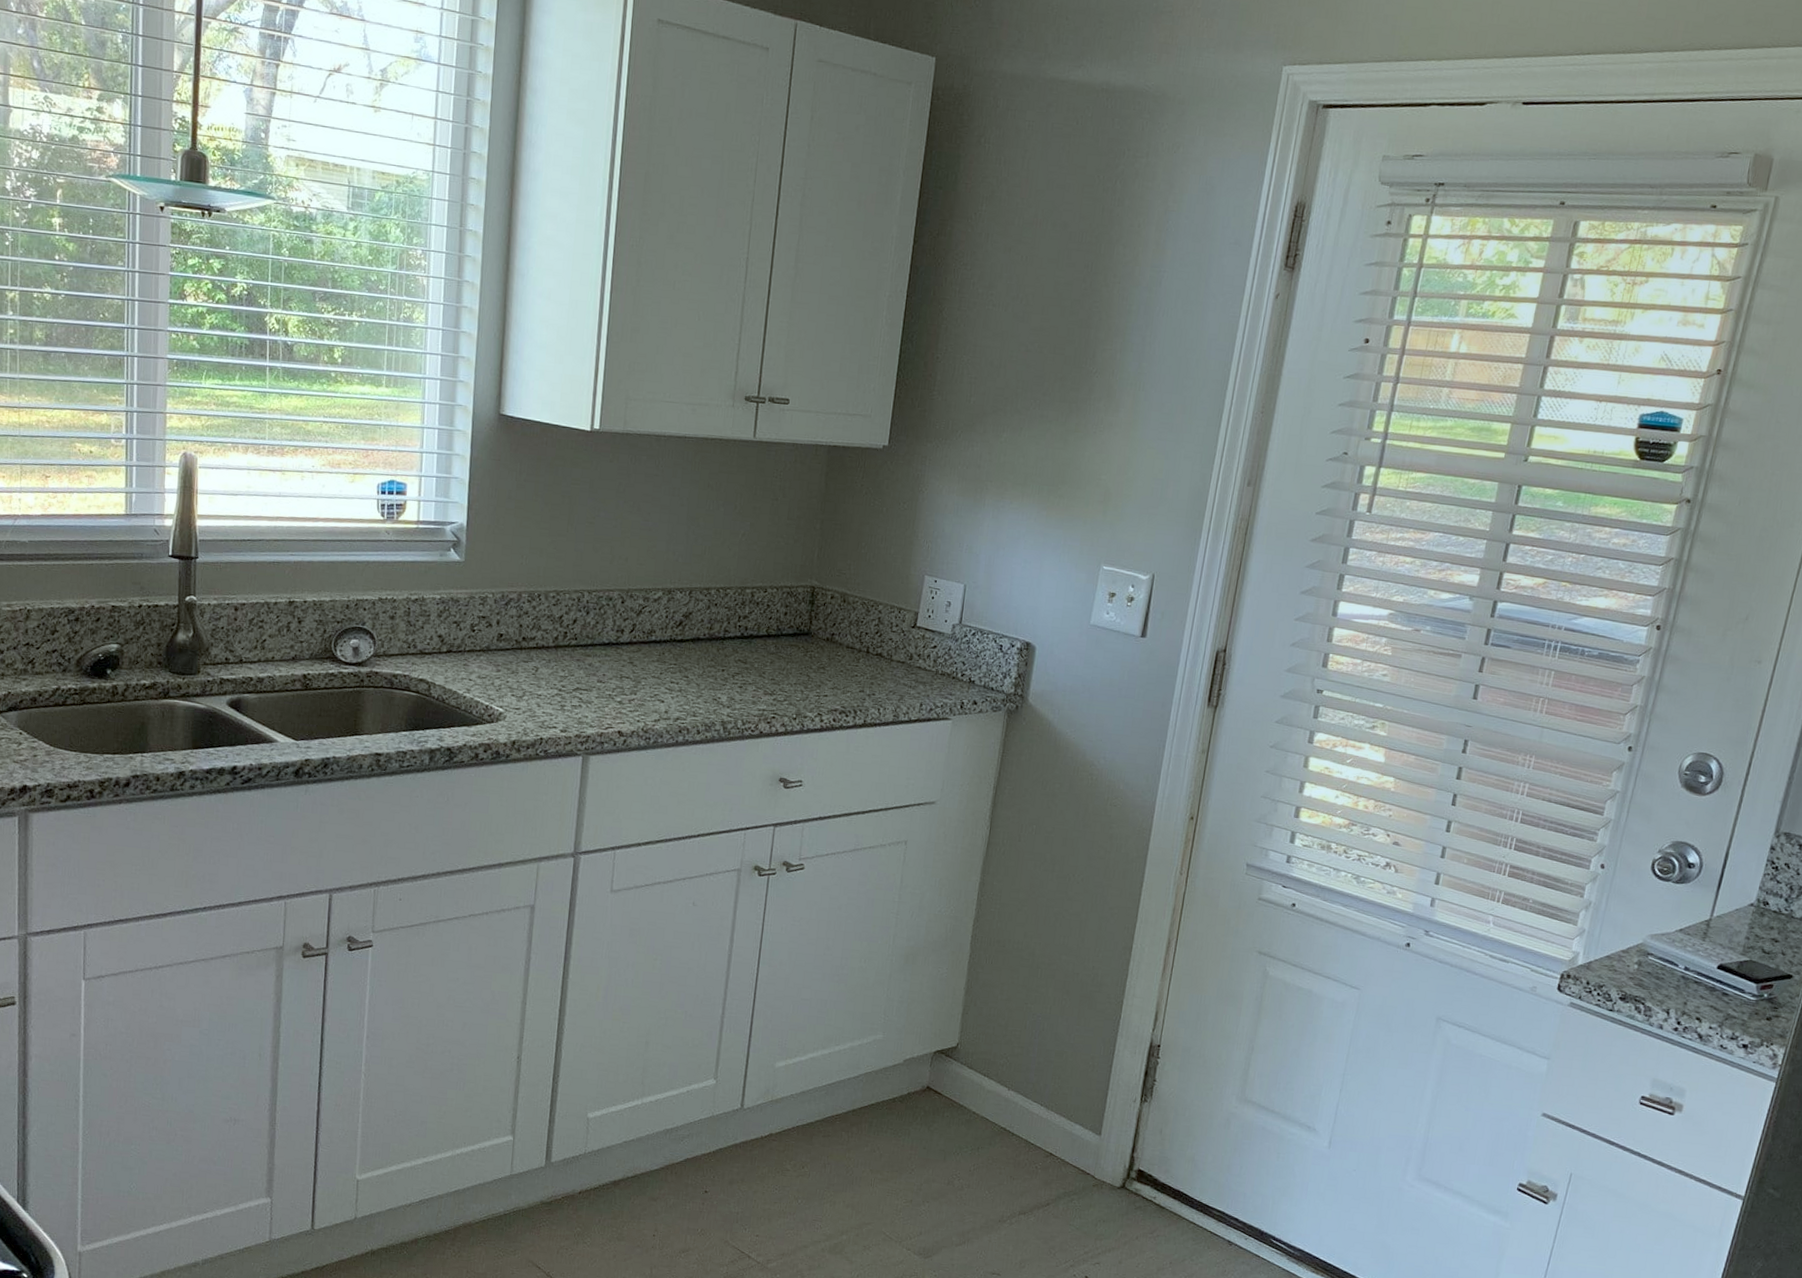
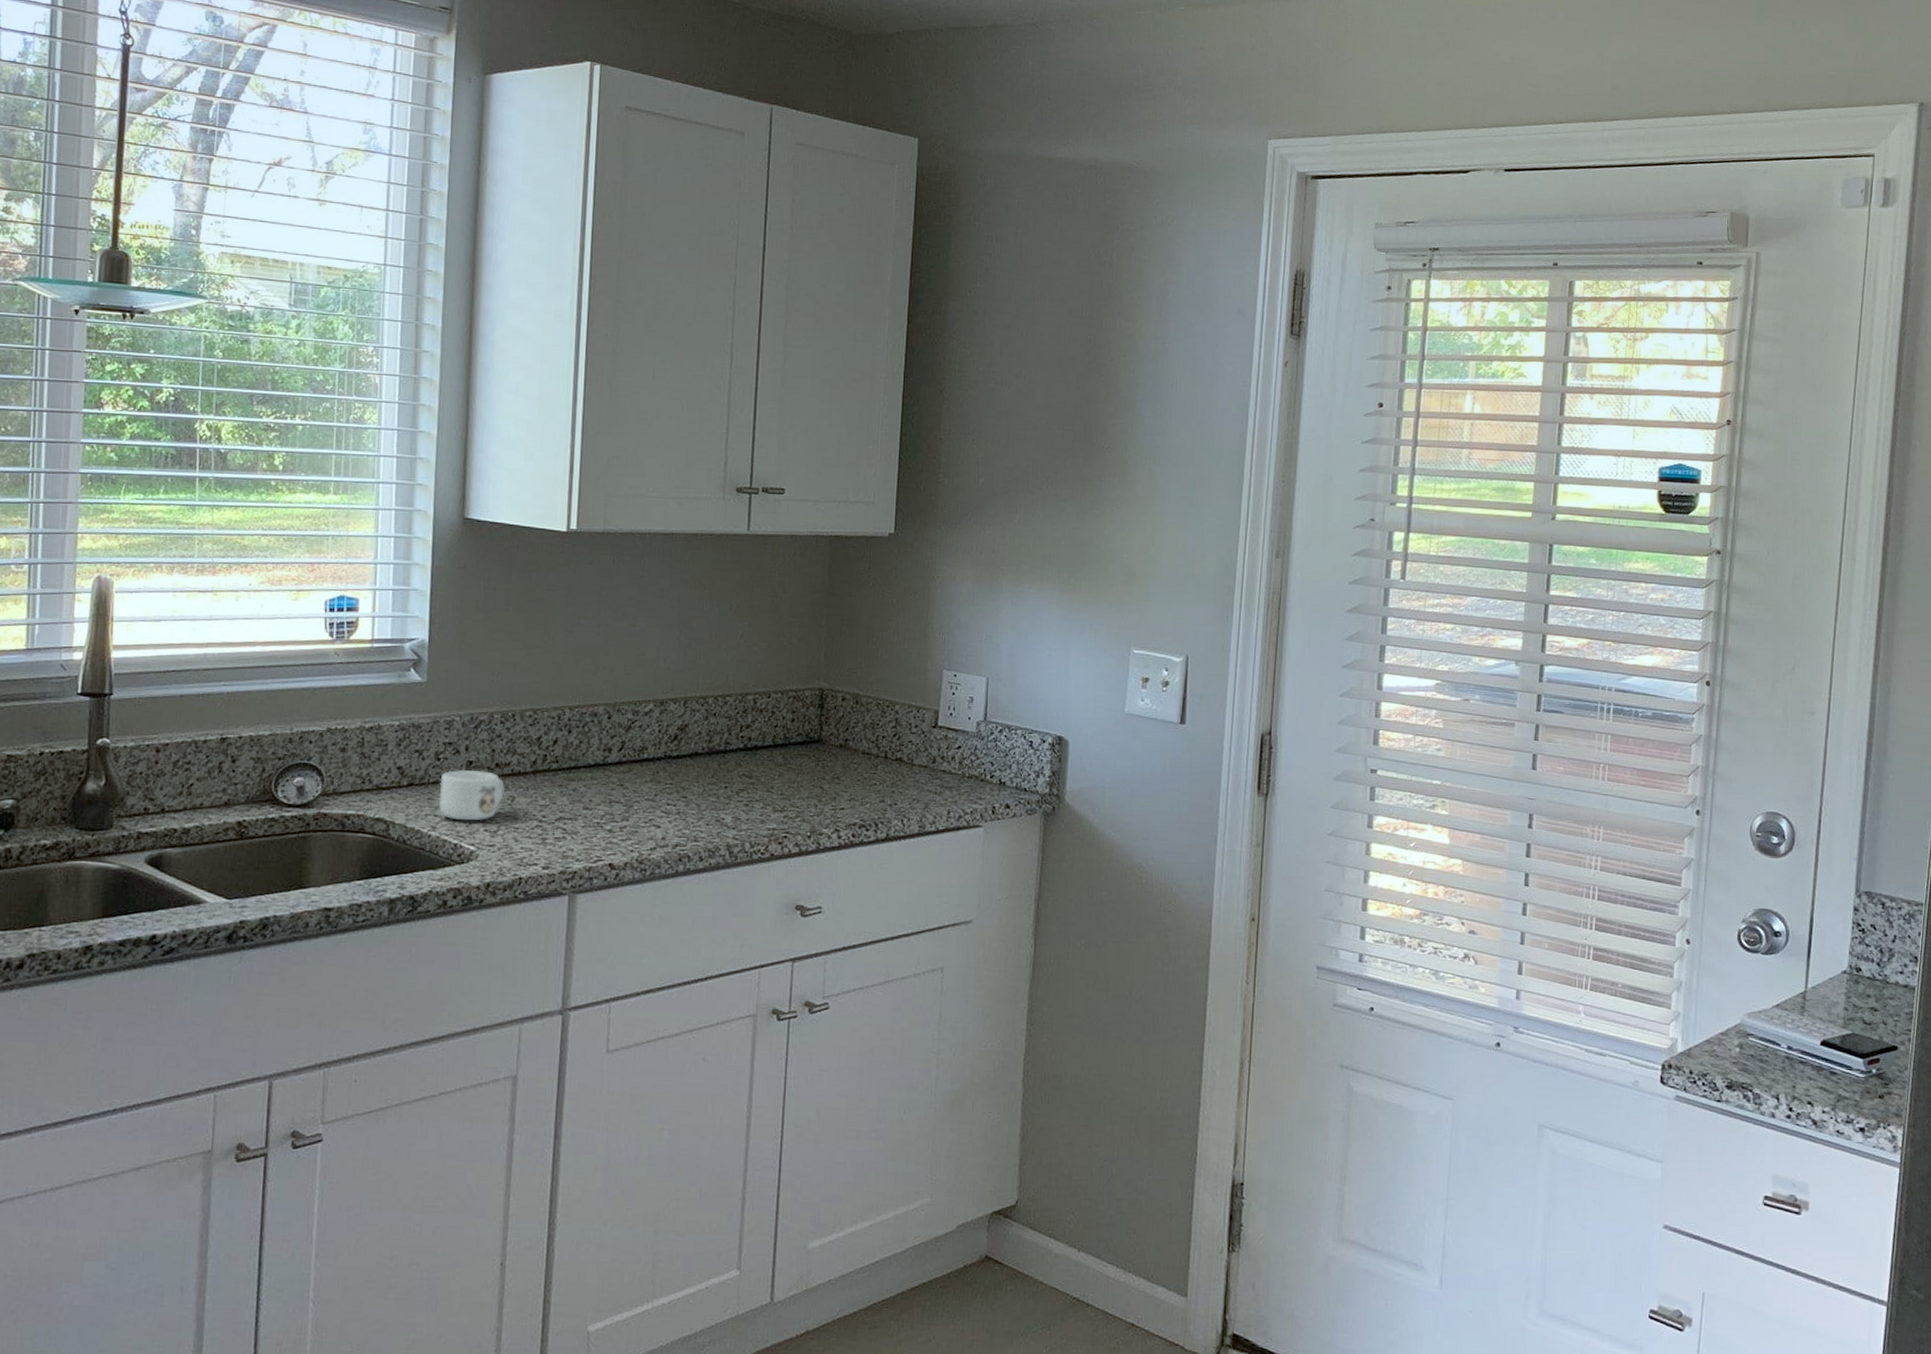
mug: none [472,640,530,687] -> present [438,769,505,821]

